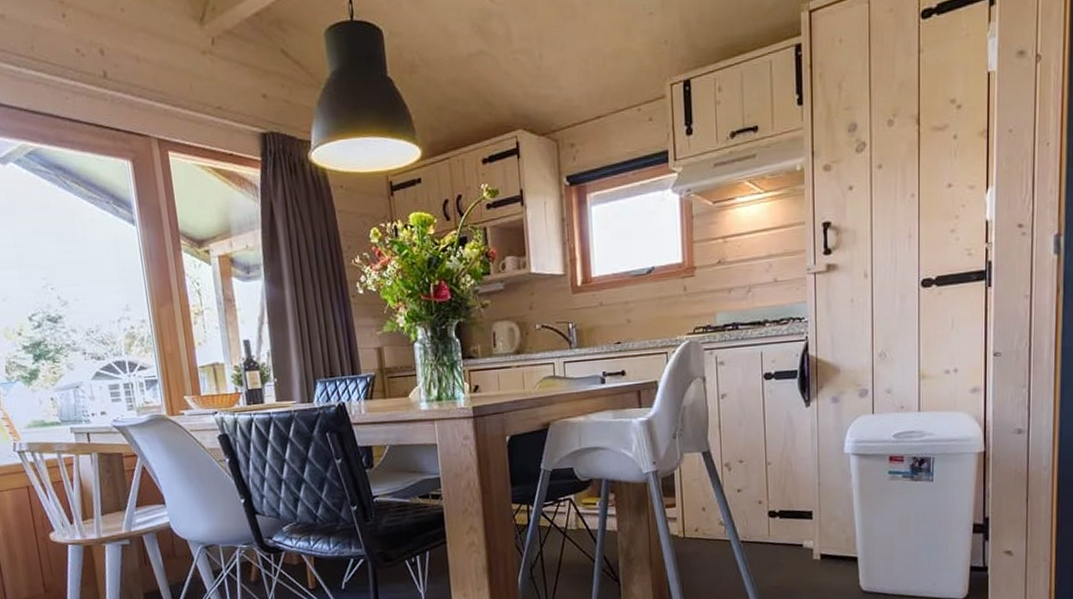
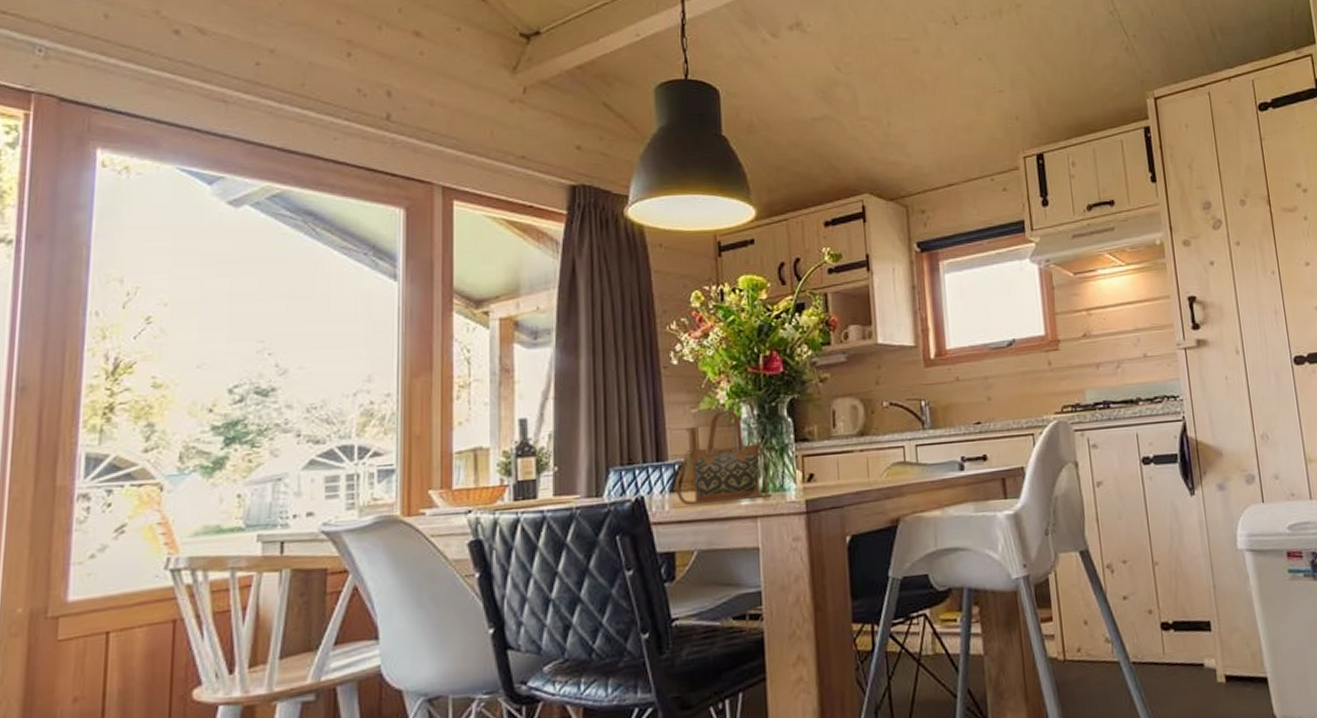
handbag: none [368,331,446,410] -> present [676,409,773,506]

